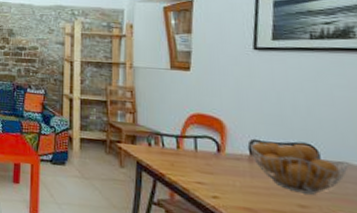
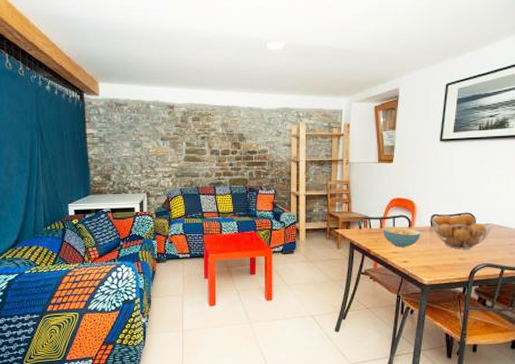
cereal bowl: none [180,147,235,178] -> present [382,226,420,247]

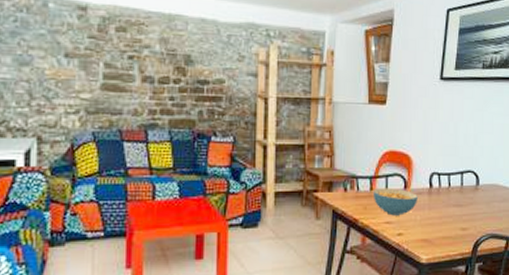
fruit basket: present [431,213,492,250] -> none [430,171,497,217]

